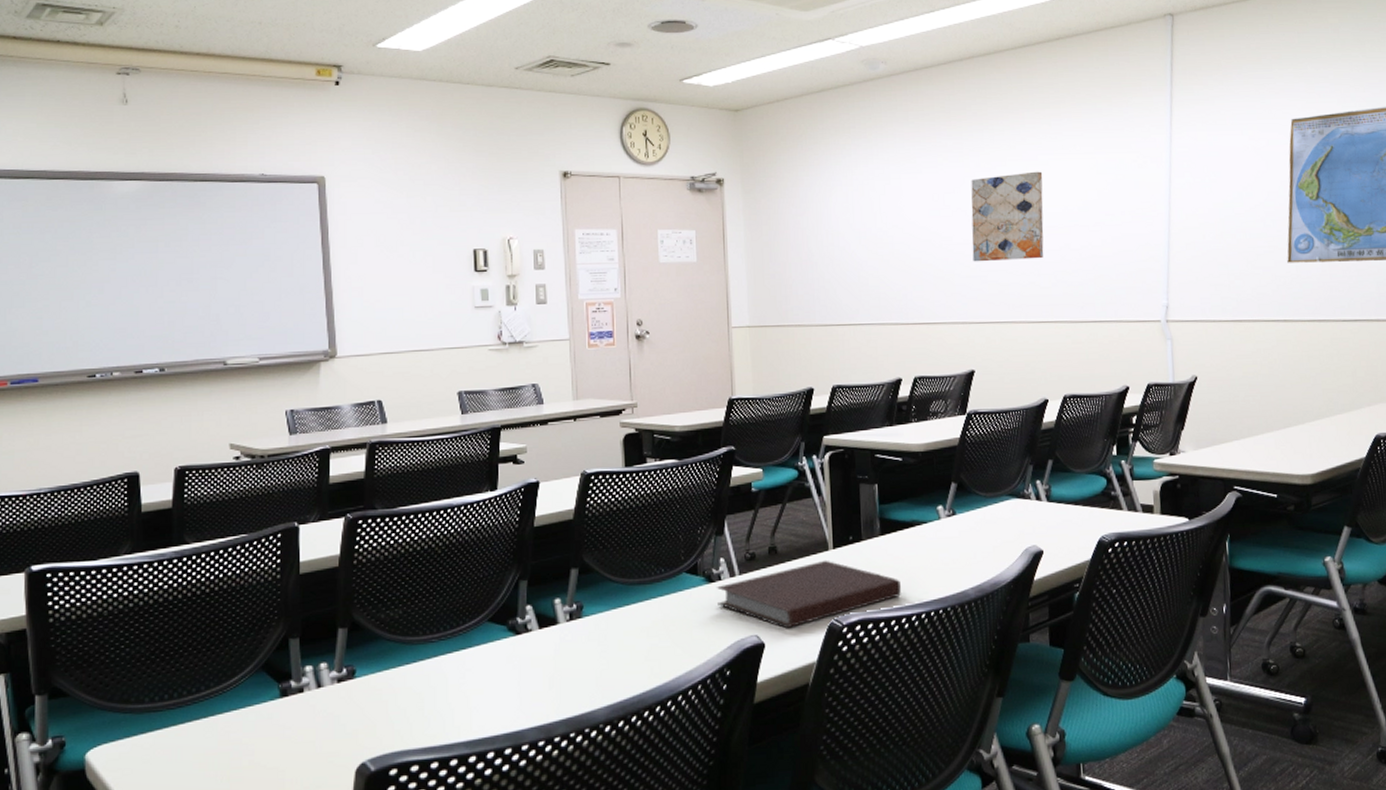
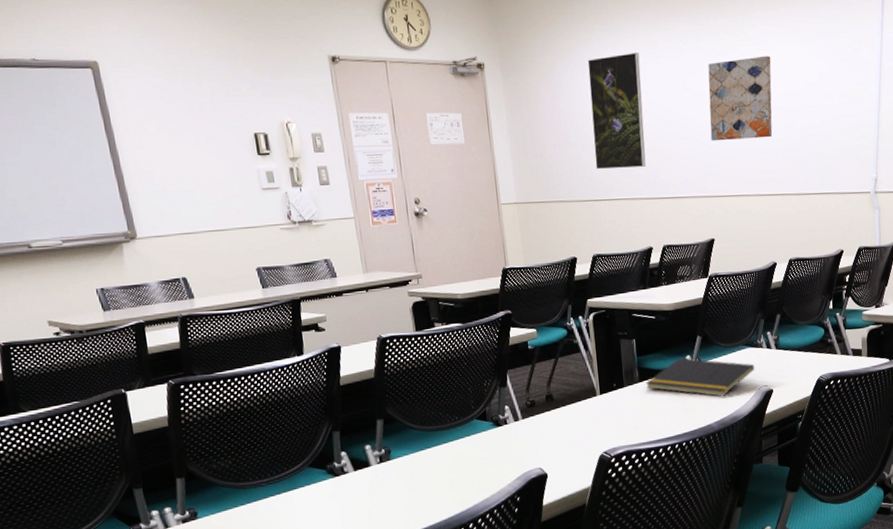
notebook: present [716,560,901,629] -> none [503,404,658,462]
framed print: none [837,168,898,292] -> present [587,53,646,170]
notepad: none [888,508,1021,558] -> present [646,358,755,397]

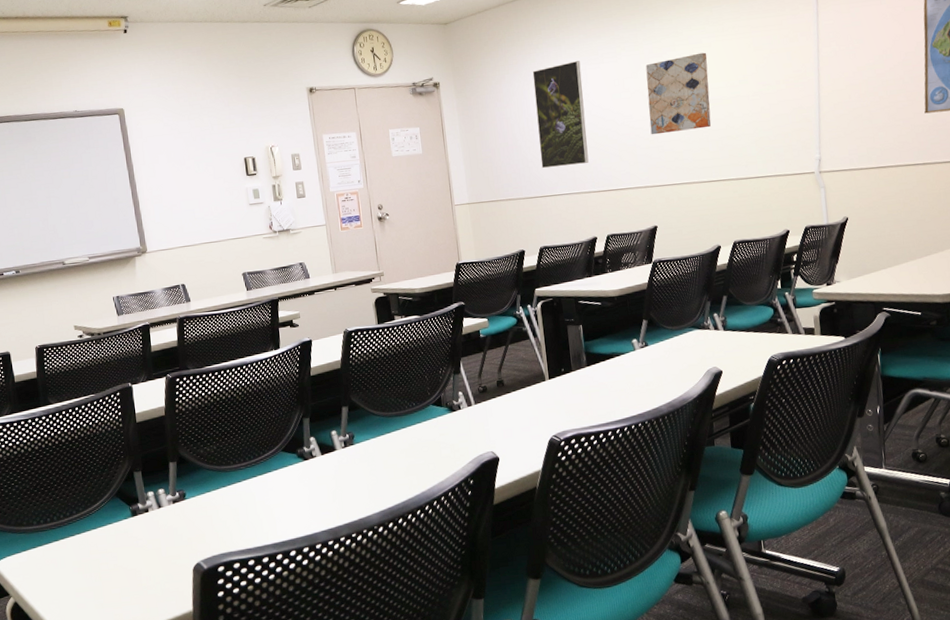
notepad: present [646,358,755,397] -> none [593,341,703,379]

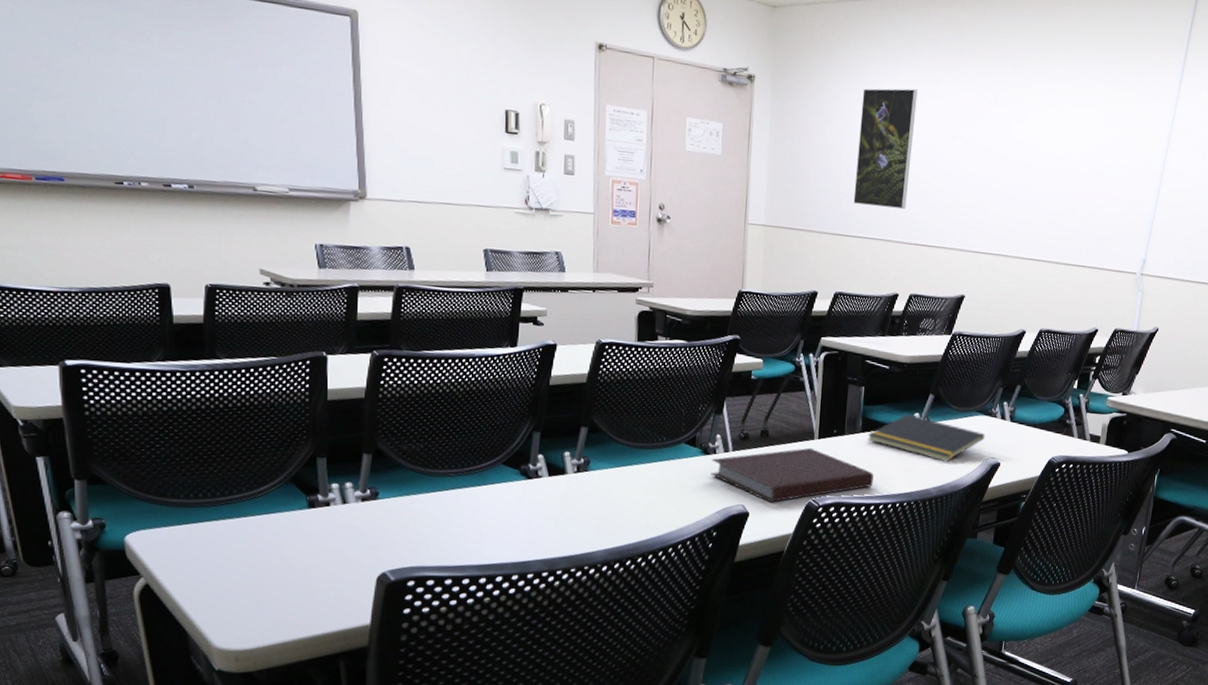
notebook: none [457,388,606,445] -> present [710,447,874,503]
notepad: none [593,341,703,379] -> present [868,414,985,462]
wall art: present [645,52,712,135] -> none [978,112,1055,200]

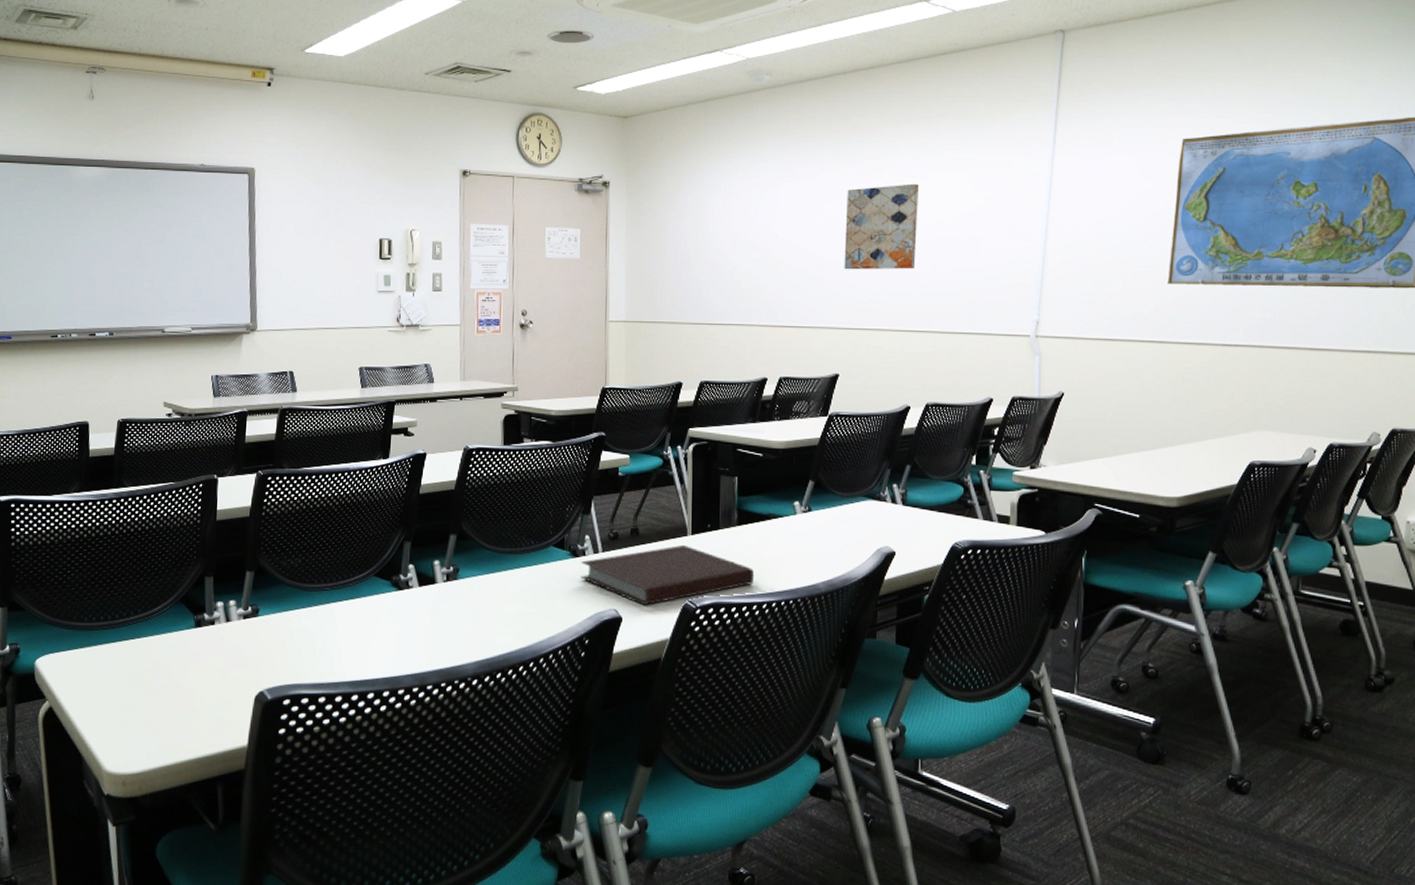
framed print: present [853,88,918,210] -> none [714,176,772,293]
notepad: present [868,414,985,462] -> none [745,503,875,554]
wall art: none [978,112,1055,200] -> present [844,183,920,270]

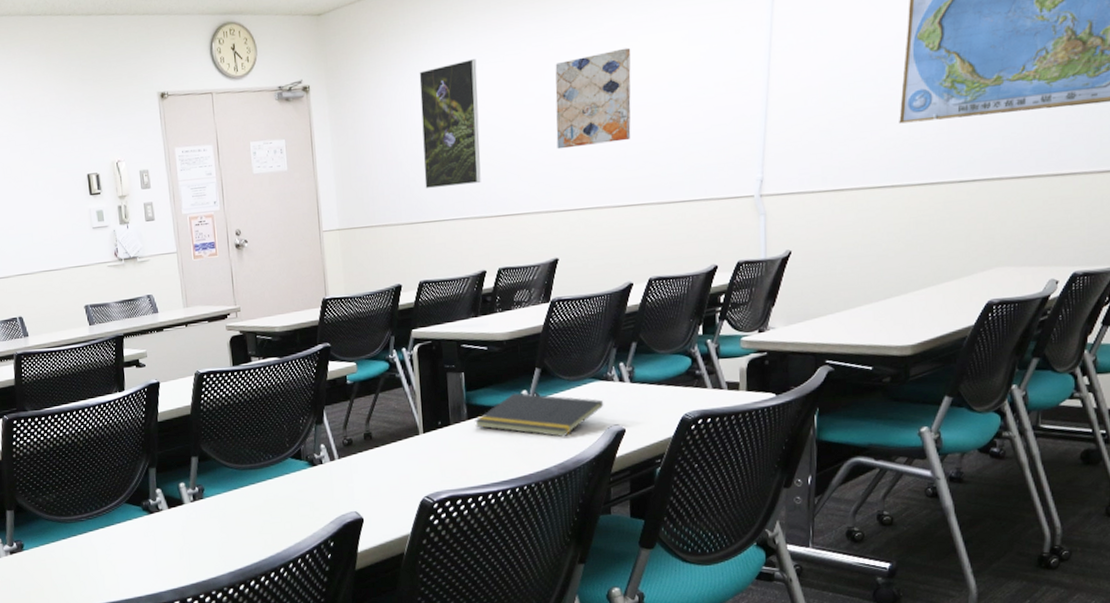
notebook: present [580,544,754,606] -> none [318,443,487,506]
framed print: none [714,176,772,293] -> present [419,59,481,189]
notepad: none [745,503,875,554] -> present [475,393,604,437]

